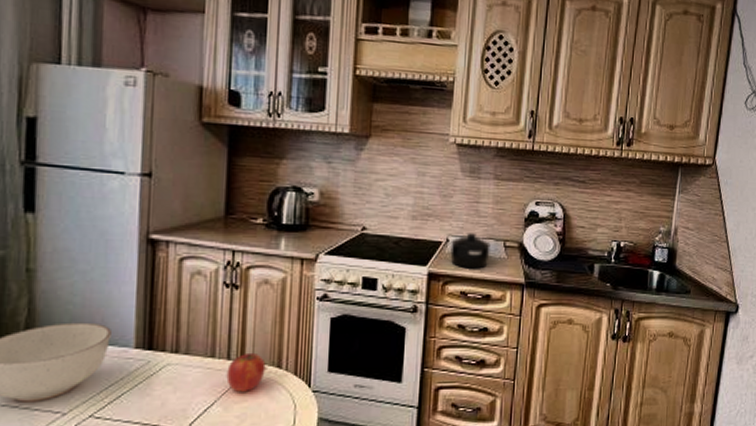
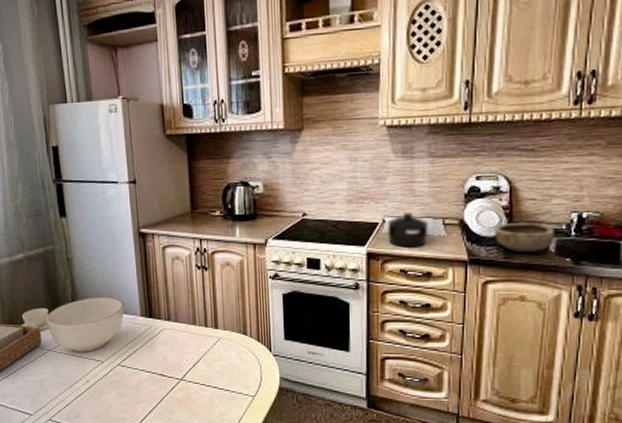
fruit: present [226,352,266,392] -> none [206,321,235,353]
bowl: none [549,248,599,276] -> present [494,222,555,252]

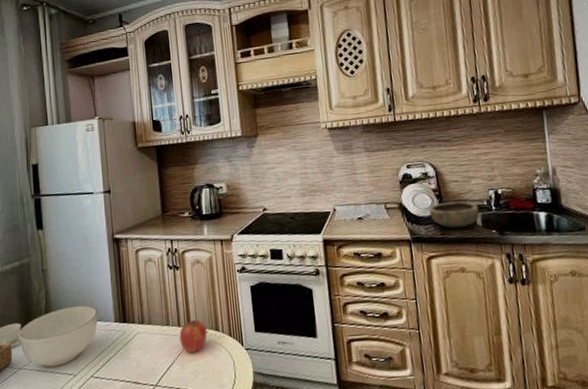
fruit: none [206,321,235,353] -> present [179,319,208,353]
saucepan: present [387,213,428,248] -> none [338,200,375,233]

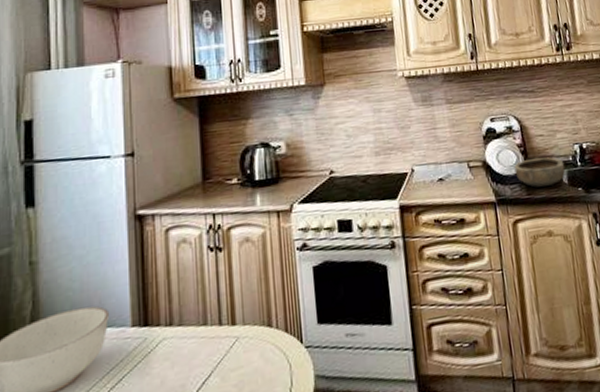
fruit: present [179,319,208,353] -> none [220,314,257,359]

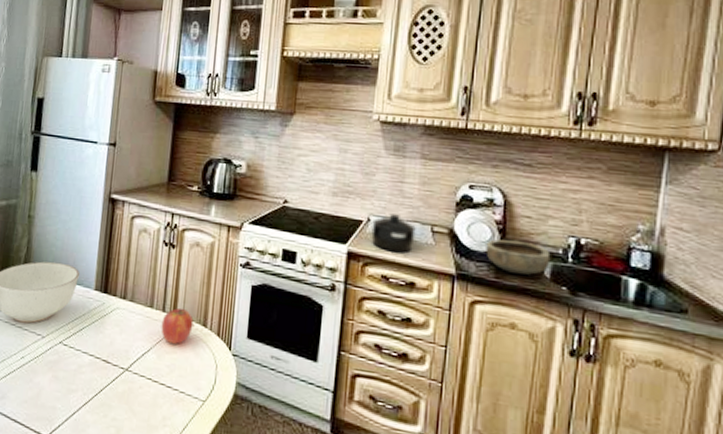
fruit: none [220,314,257,359] -> present [161,308,194,344]
saucepan: none [416,159,457,196] -> present [371,213,416,253]

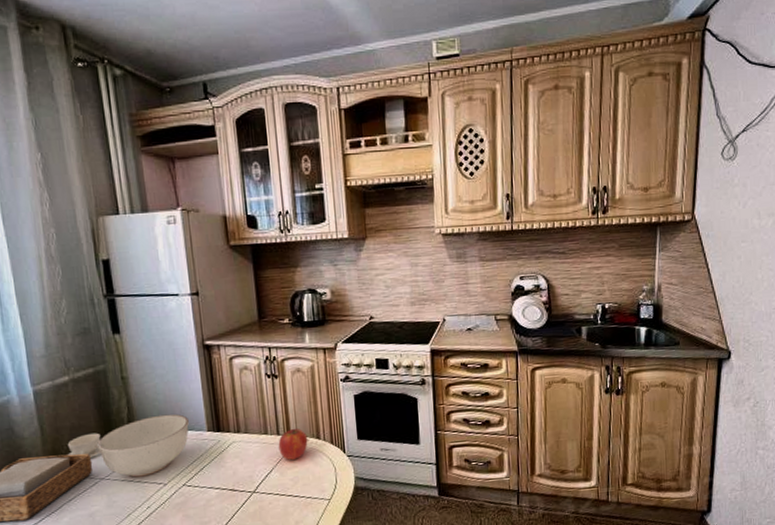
saucepan: present [371,213,416,253] -> none [447,311,484,343]
bowl: present [485,239,551,275] -> none [538,314,586,341]

